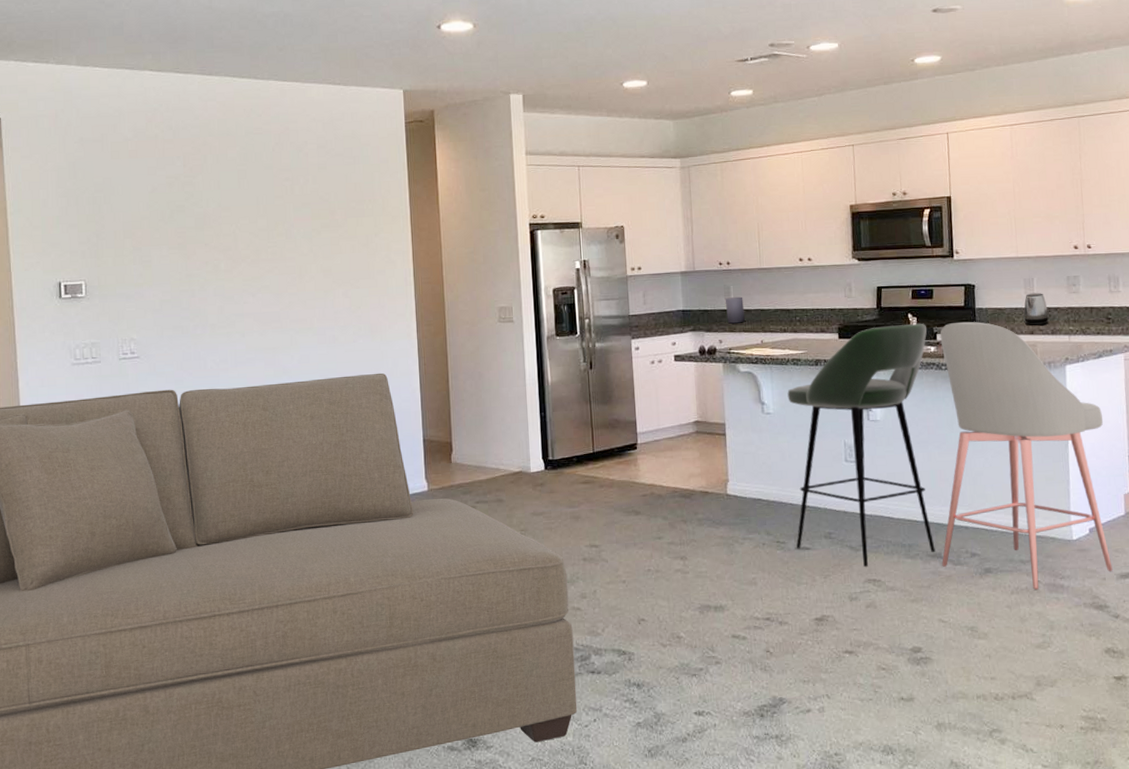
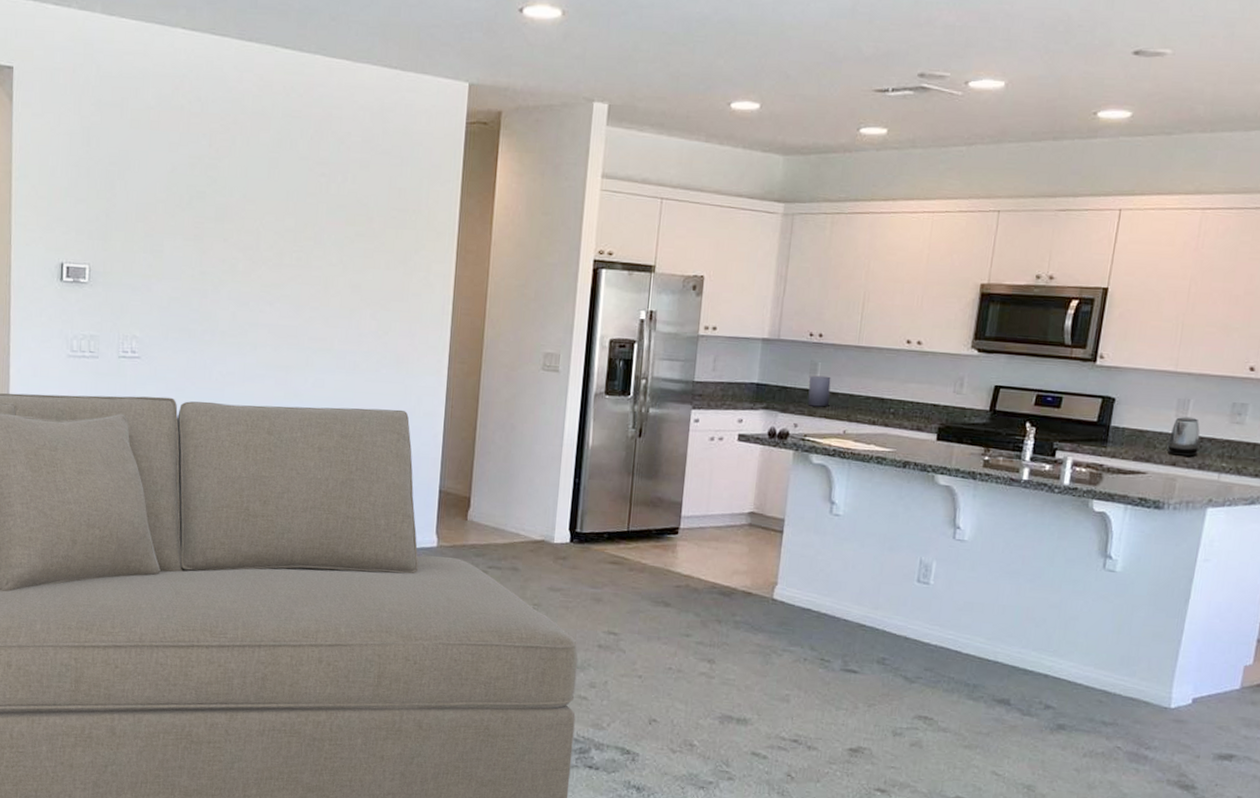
bar stool: present [787,323,935,568] -> none [842,432,1045,703]
bar stool: present [940,321,1113,590] -> none [1008,440,1240,756]

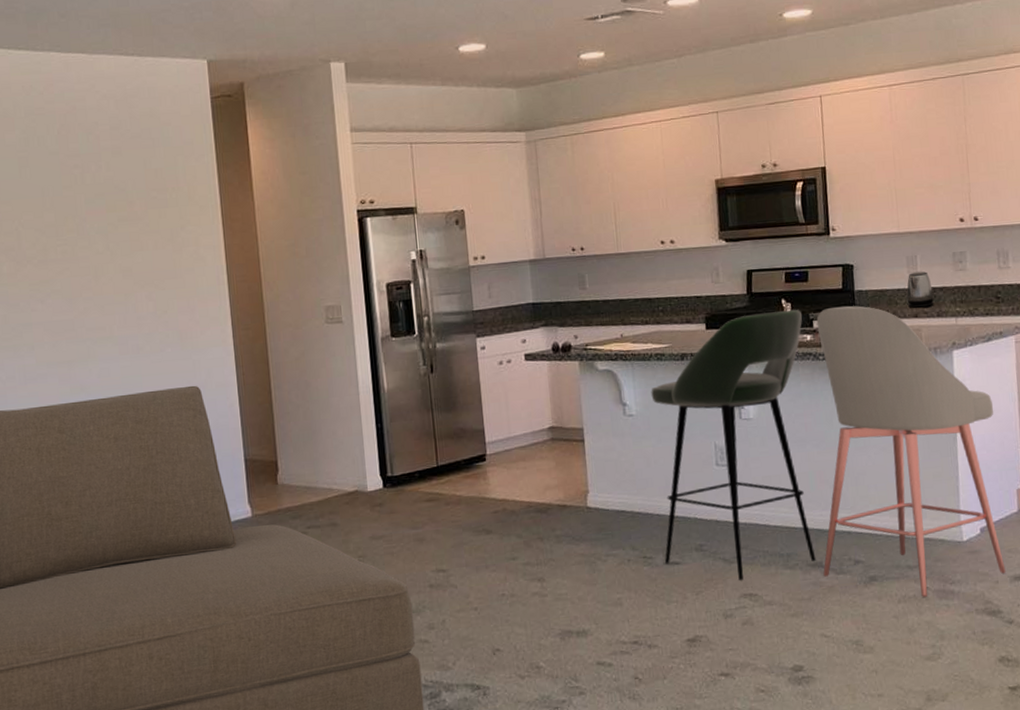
canister: present [807,375,831,407] -> none [580,286,602,317]
bar stool: none [842,432,1045,703] -> present [651,309,816,581]
bar stool: none [1008,440,1240,756] -> present [816,306,1006,597]

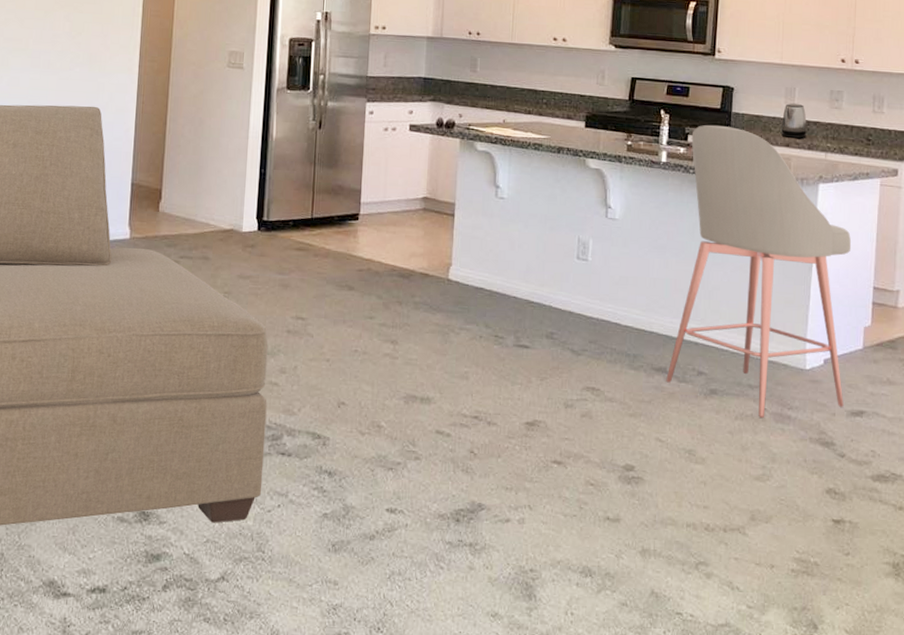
bar stool: present [651,309,816,581] -> none [515,120,678,374]

